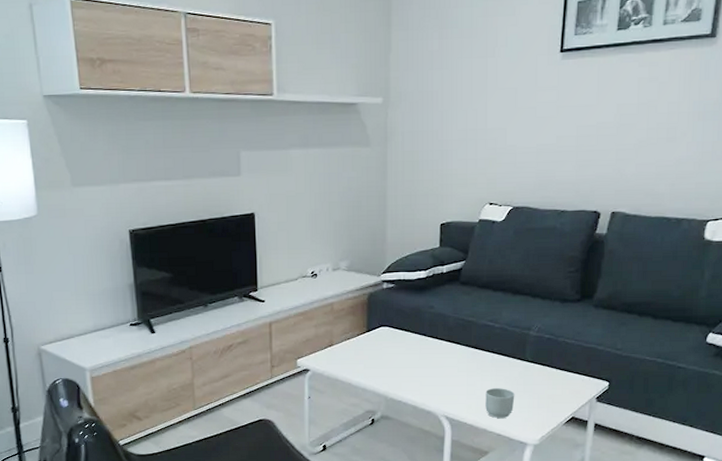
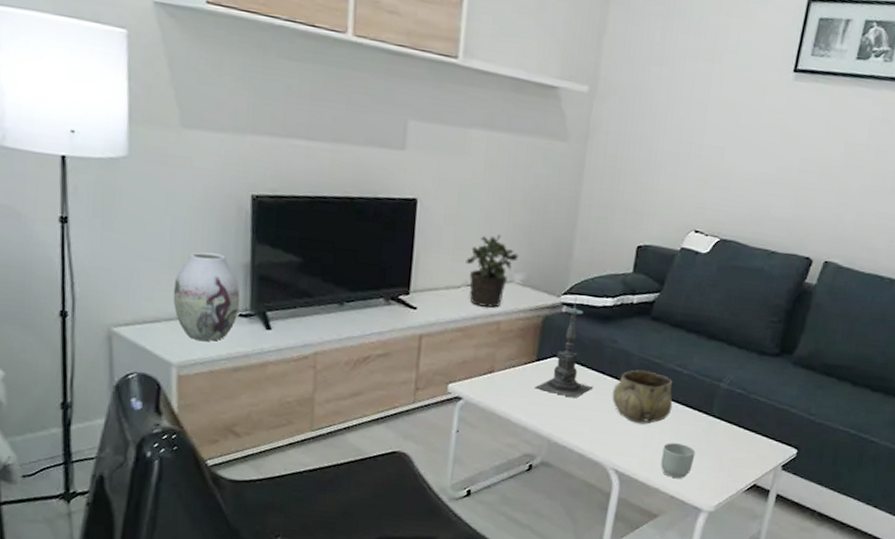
vase: none [80,279,130,348] -> present [173,251,241,341]
potted plant: none [299,231,342,293] -> present [466,234,520,308]
candle holder: none [368,273,417,359] -> present [535,296,593,398]
decorative bowl: none [435,328,489,375] -> present [612,370,673,425]

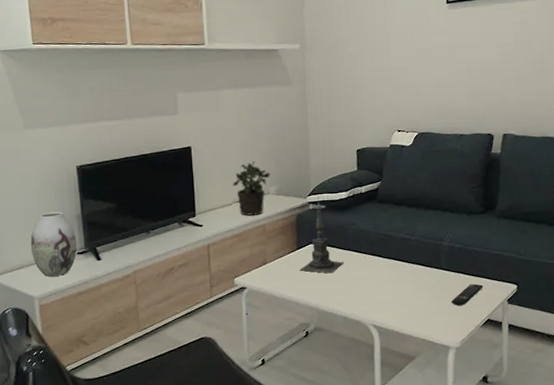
decorative bowl: present [612,370,673,425] -> none [359,242,409,285]
mug: present [661,443,696,478] -> none [408,295,435,324]
remote control: none [714,439,758,464] -> present [451,284,484,306]

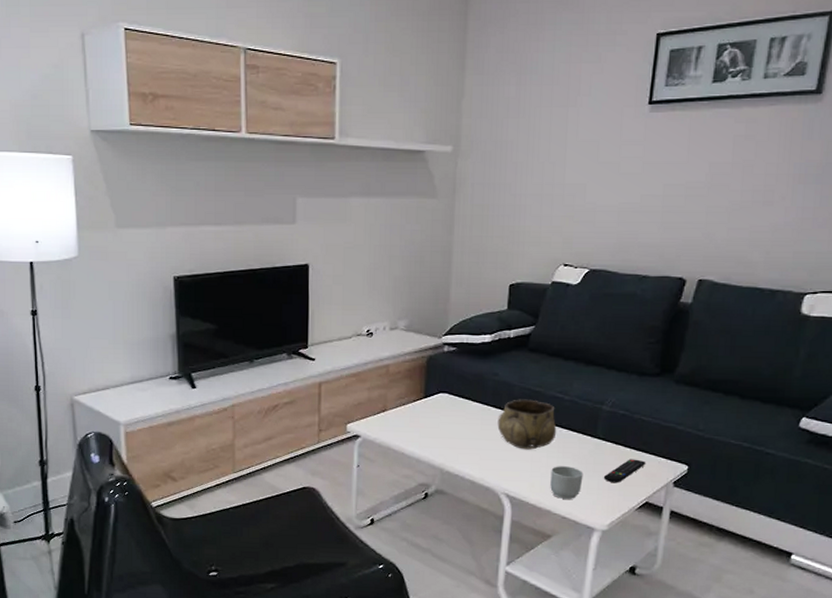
vase: present [30,212,77,277] -> none [118,328,170,401]
potted plant: present [233,160,271,216] -> none [354,287,402,353]
candle holder: present [299,195,344,274] -> none [425,336,478,430]
decorative bowl: none [359,242,409,285] -> present [497,399,557,450]
mug: none [408,295,435,324] -> present [550,466,584,499]

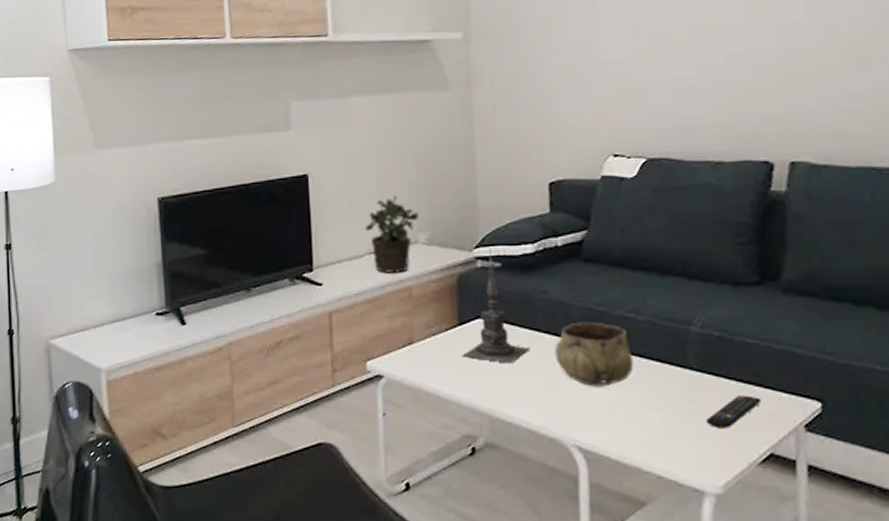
potted plant: none [354,287,402,353] -> present [365,195,420,273]
candle holder: none [425,336,478,430] -> present [462,248,530,364]
mug: present [550,466,584,499] -> none [633,407,679,452]

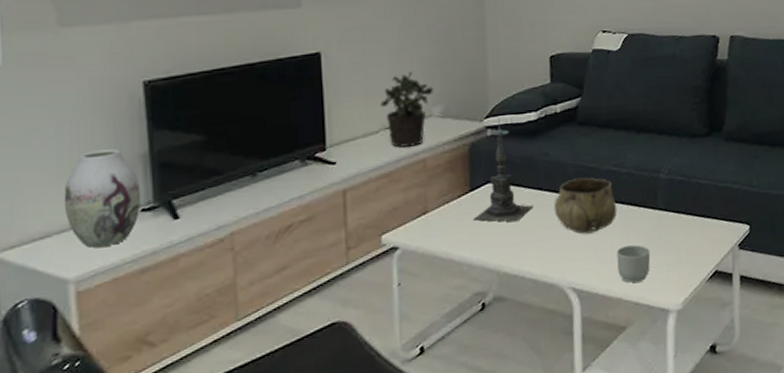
vase: none [98,257,156,343] -> present [64,149,141,248]
mug: none [633,407,679,452] -> present [616,245,651,283]
remote control: present [705,395,762,429] -> none [670,226,710,256]

